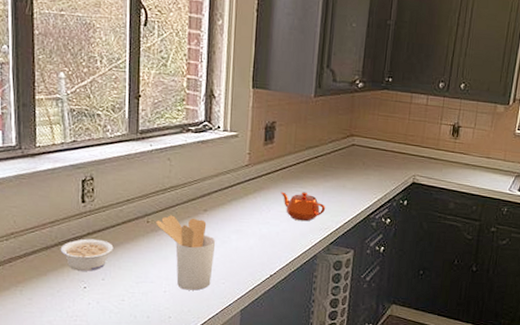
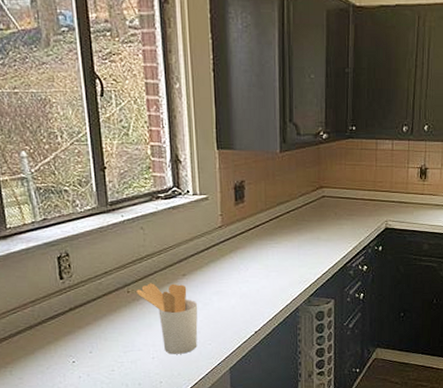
legume: present [60,238,114,271] -> none [44,314,97,346]
teapot: present [281,191,326,222] -> none [257,247,303,277]

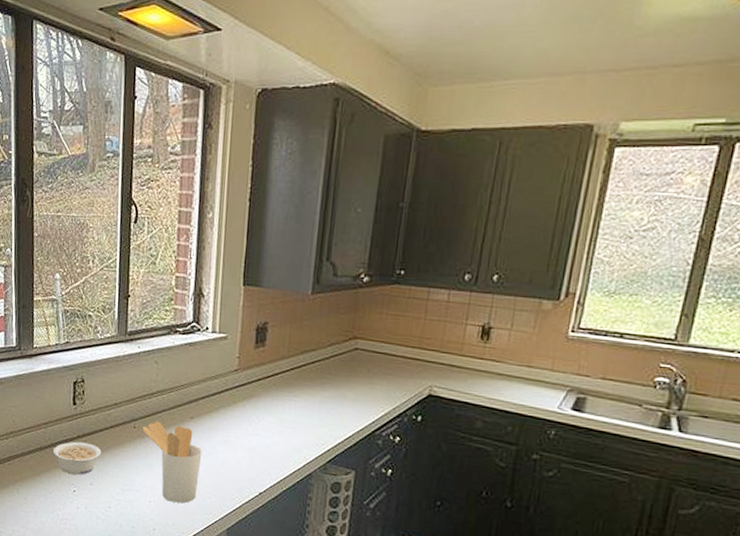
legume: none [44,314,97,346] -> present [52,441,102,475]

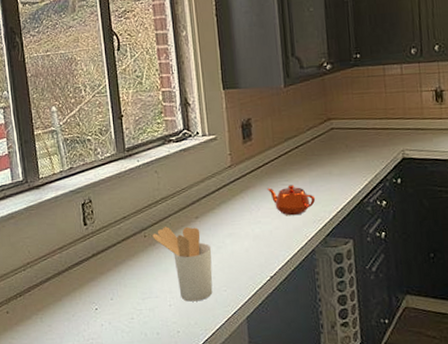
legume: present [52,441,102,475] -> none [70,259,117,293]
teapot: none [272,400,323,435] -> present [267,185,316,216]

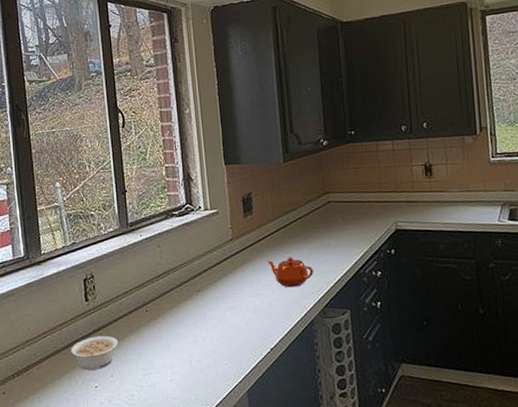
legume: none [70,259,117,293] -> present [70,335,118,370]
utensil holder: present [152,226,213,302] -> none [154,300,214,376]

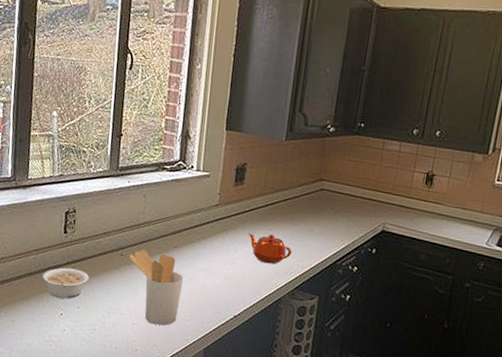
utensil holder: none [154,300,214,376] -> present [129,250,184,326]

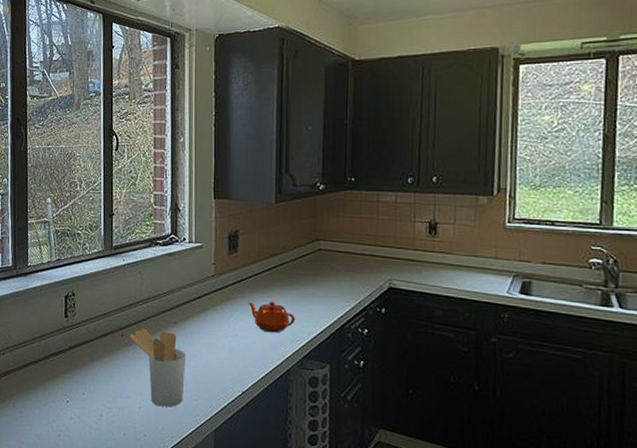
legume: present [42,267,89,299] -> none [46,352,92,385]

